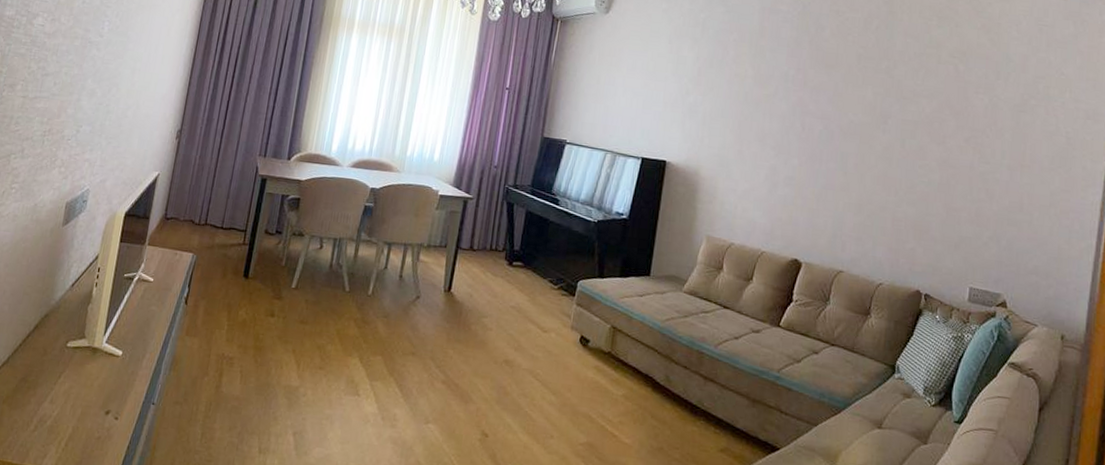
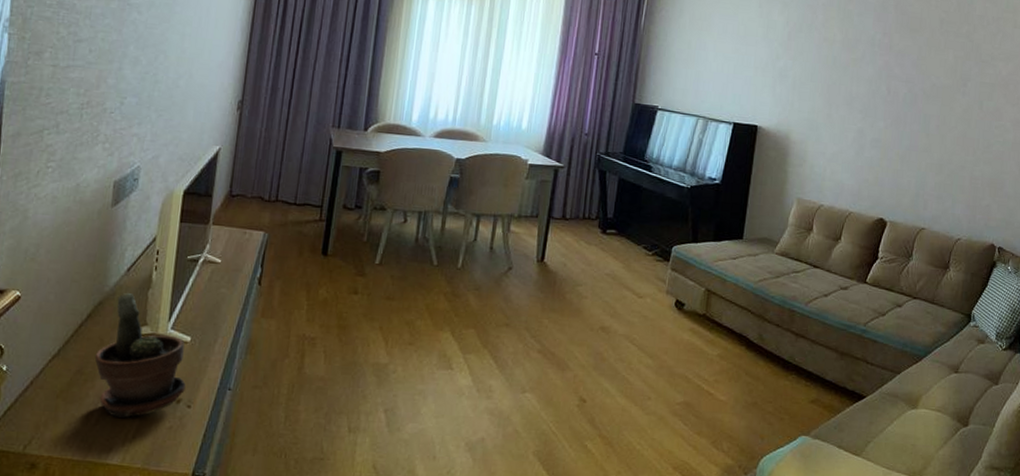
potted plant: none [38,307,117,426] -> present [94,293,186,418]

